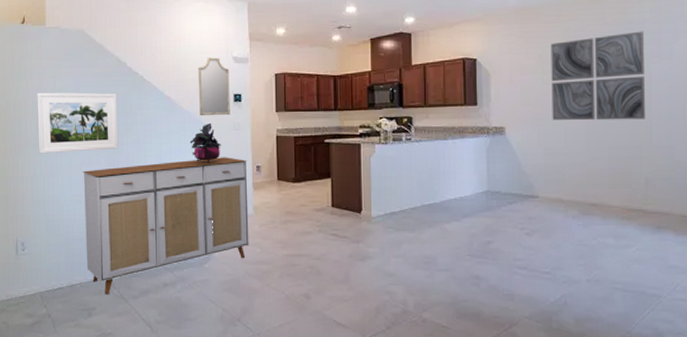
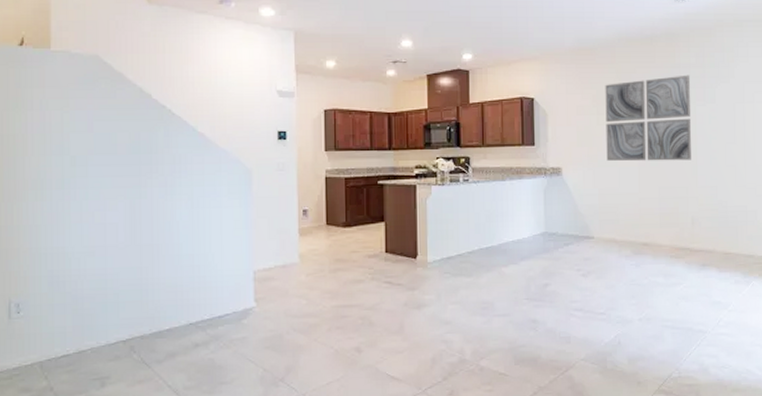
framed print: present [37,92,119,154] -> none [38,126,141,199]
sideboard: present [83,157,249,295] -> none [96,200,294,360]
potted plant: present [189,122,221,163] -> none [226,162,263,208]
home mirror: present [198,57,230,116] -> none [236,91,274,155]

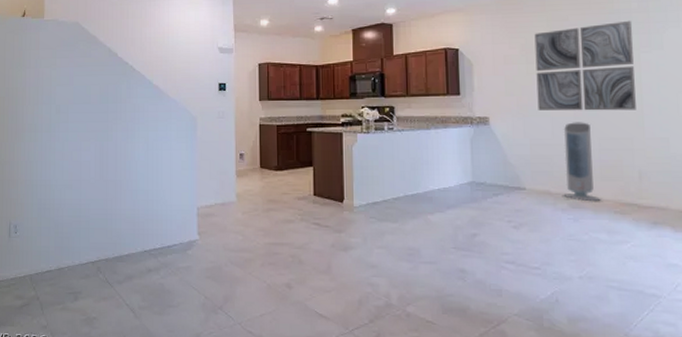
air purifier: none [626,172,659,248] -> present [562,122,600,202]

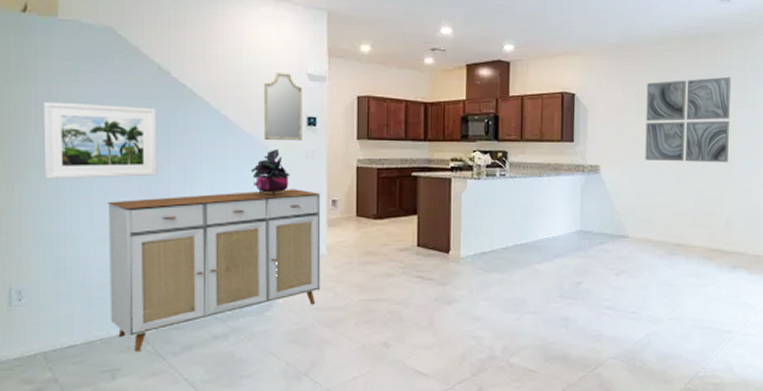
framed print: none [33,81,108,140] -> present [43,101,158,179]
sideboard: none [74,144,232,279] -> present [107,189,321,352]
potted plant: none [175,111,206,151] -> present [251,148,290,196]
home mirror: none [184,48,215,105] -> present [263,73,303,142]
air purifier: present [562,122,600,202] -> none [660,172,692,249]

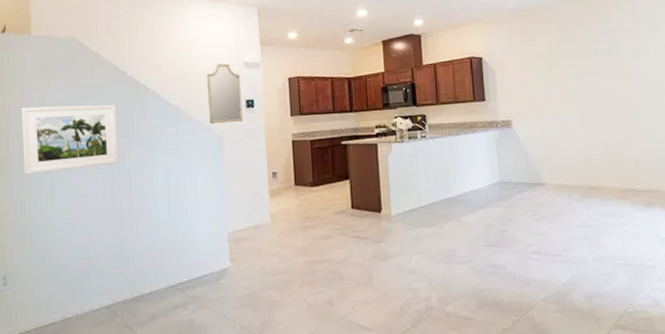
sideboard: present [107,189,321,352] -> none [77,165,268,325]
potted plant: present [251,148,290,196] -> none [199,130,234,173]
wall art: present [645,76,732,163] -> none [547,29,631,112]

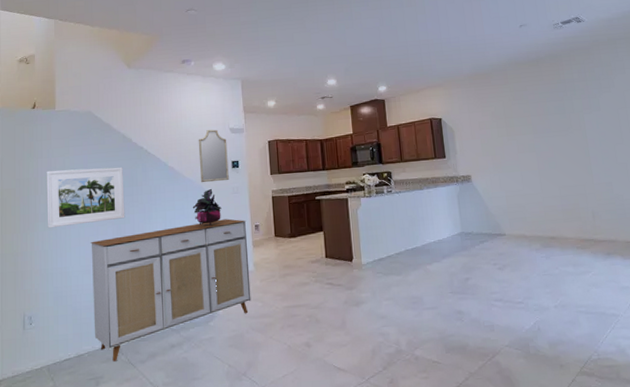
sideboard: none [77,165,268,325] -> present [91,218,251,362]
potted plant: none [199,130,234,173] -> present [192,188,222,226]

